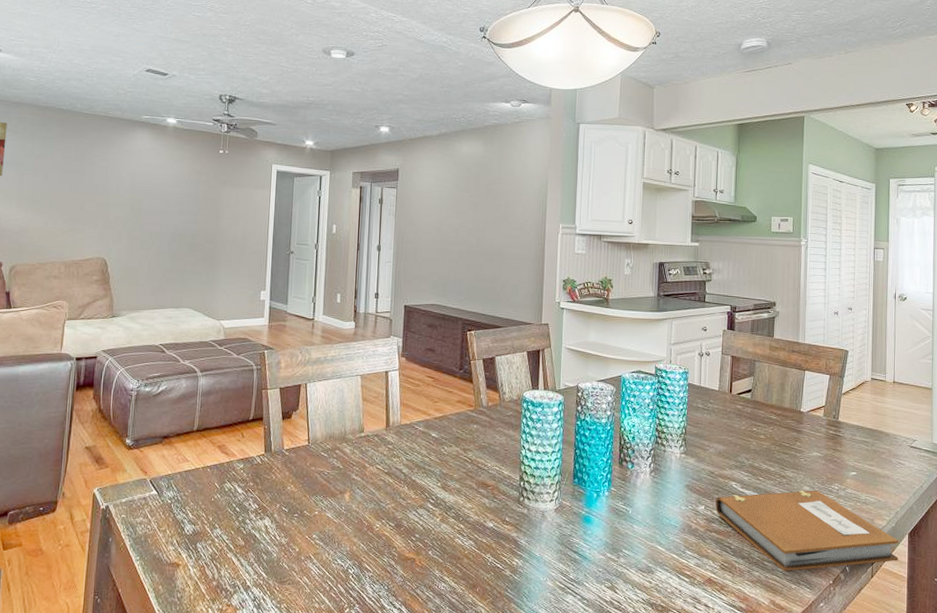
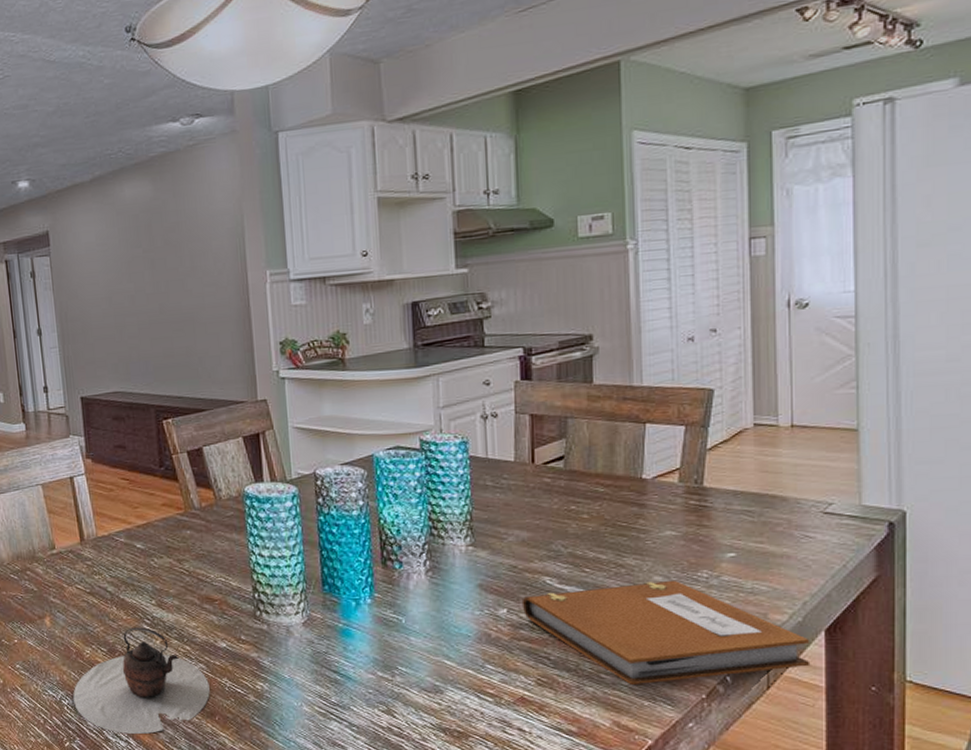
teapot: none [359,506,475,602] -> present [73,627,210,734]

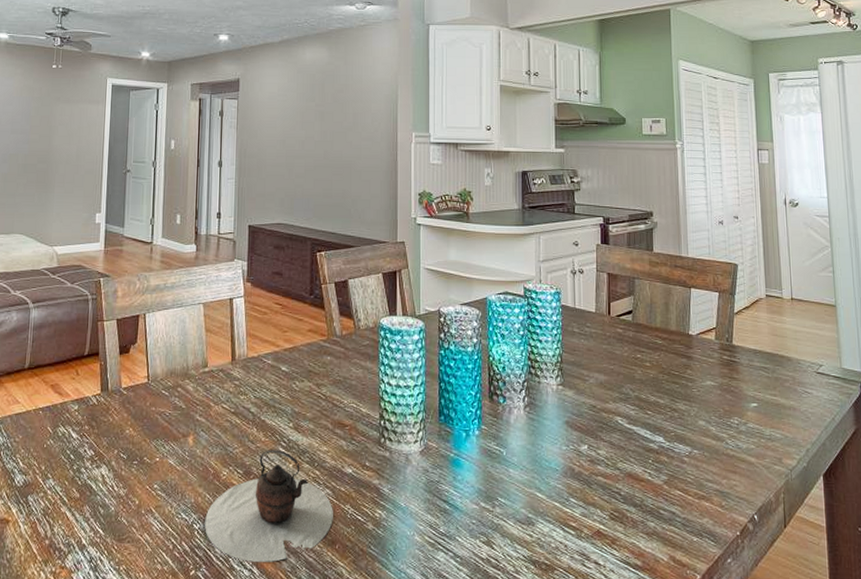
notebook: present [521,580,811,684] -> none [599,425,815,521]

